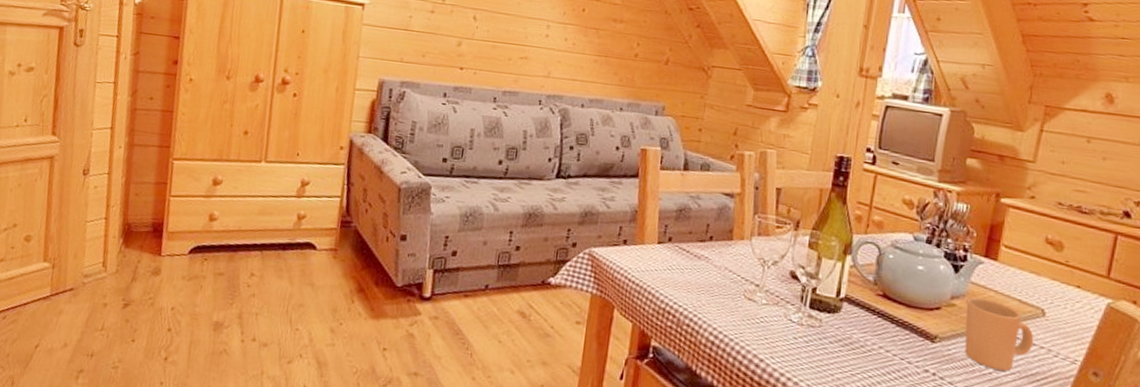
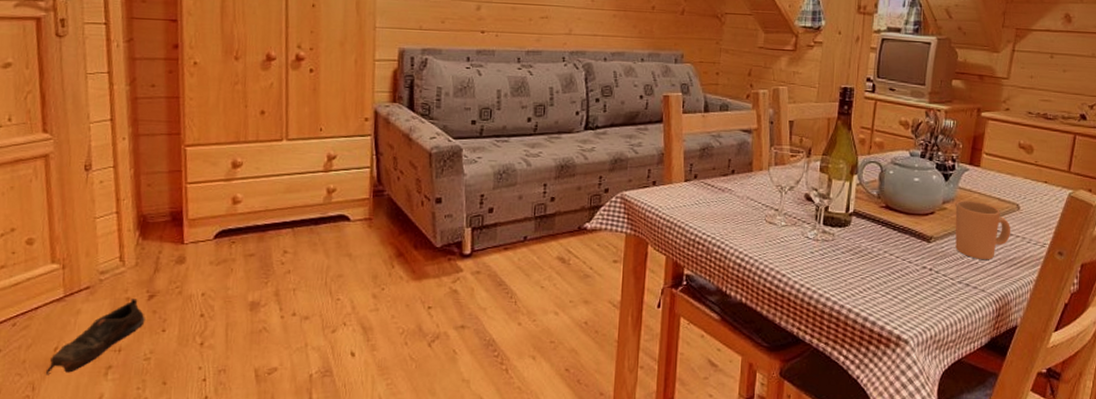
shoe: none [26,305,118,372] -> present [47,299,145,374]

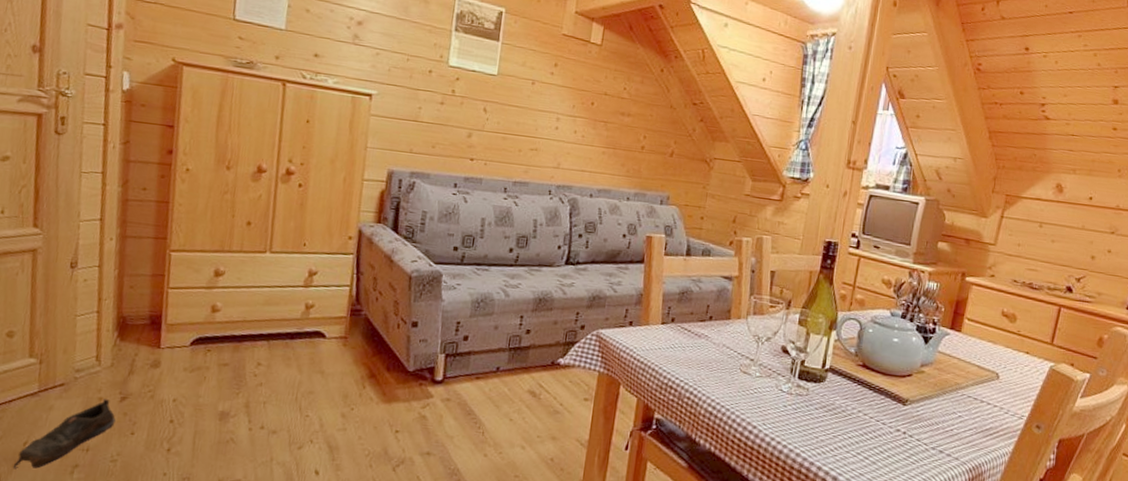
mug: present [955,200,1011,259] -> none [931,364,989,428]

